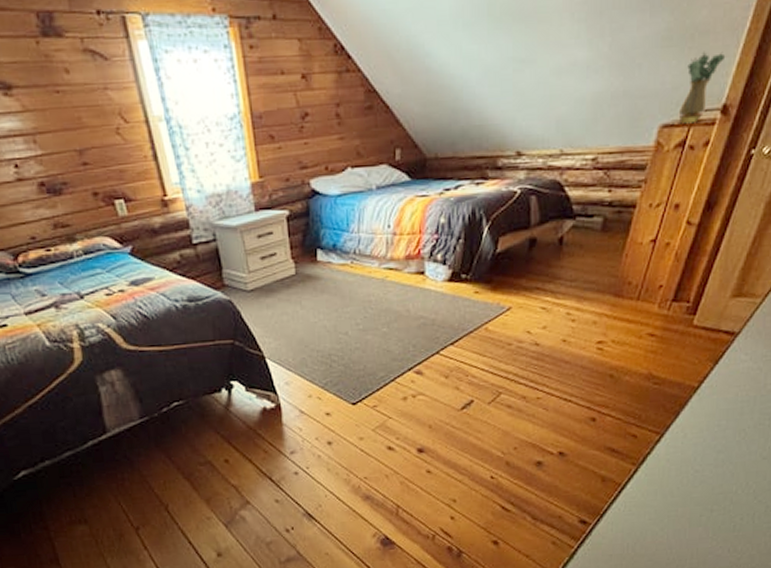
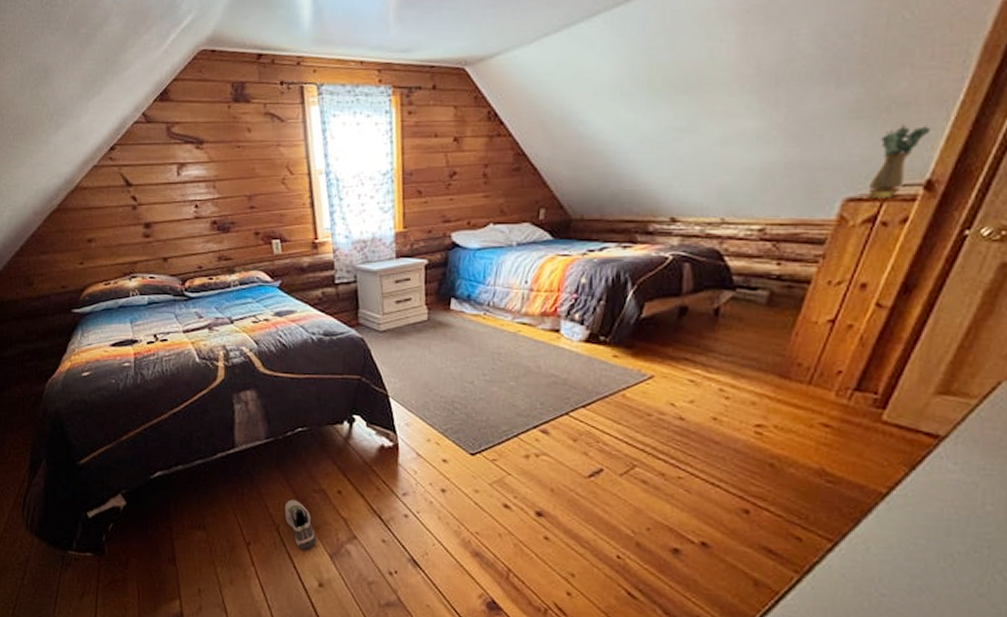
athletic shoe: none [170,476,209,525] -> present [284,500,317,550]

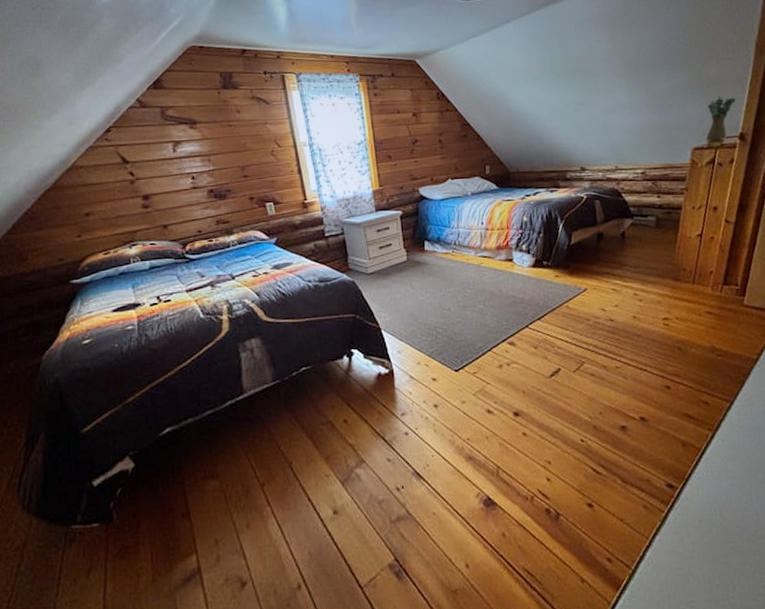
athletic shoe: present [284,500,317,550] -> none [295,435,328,482]

